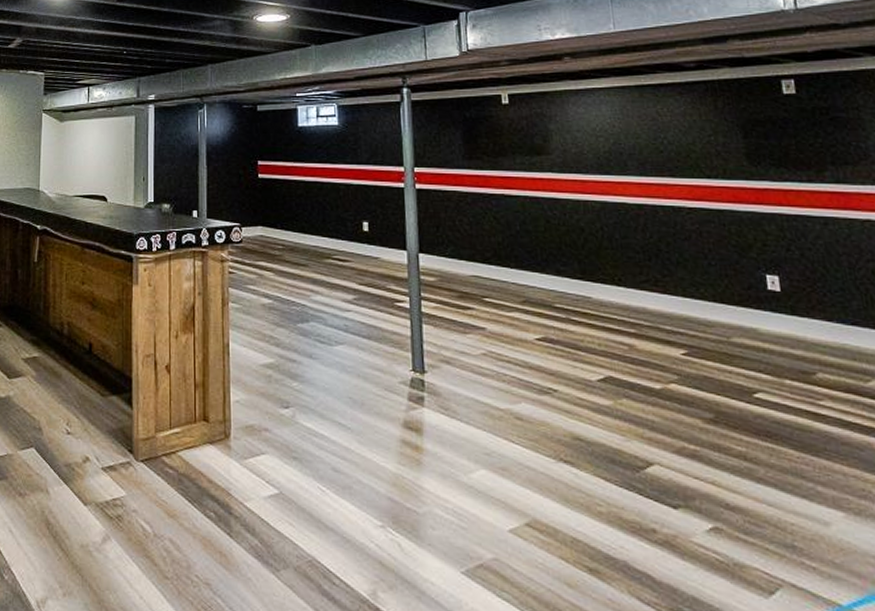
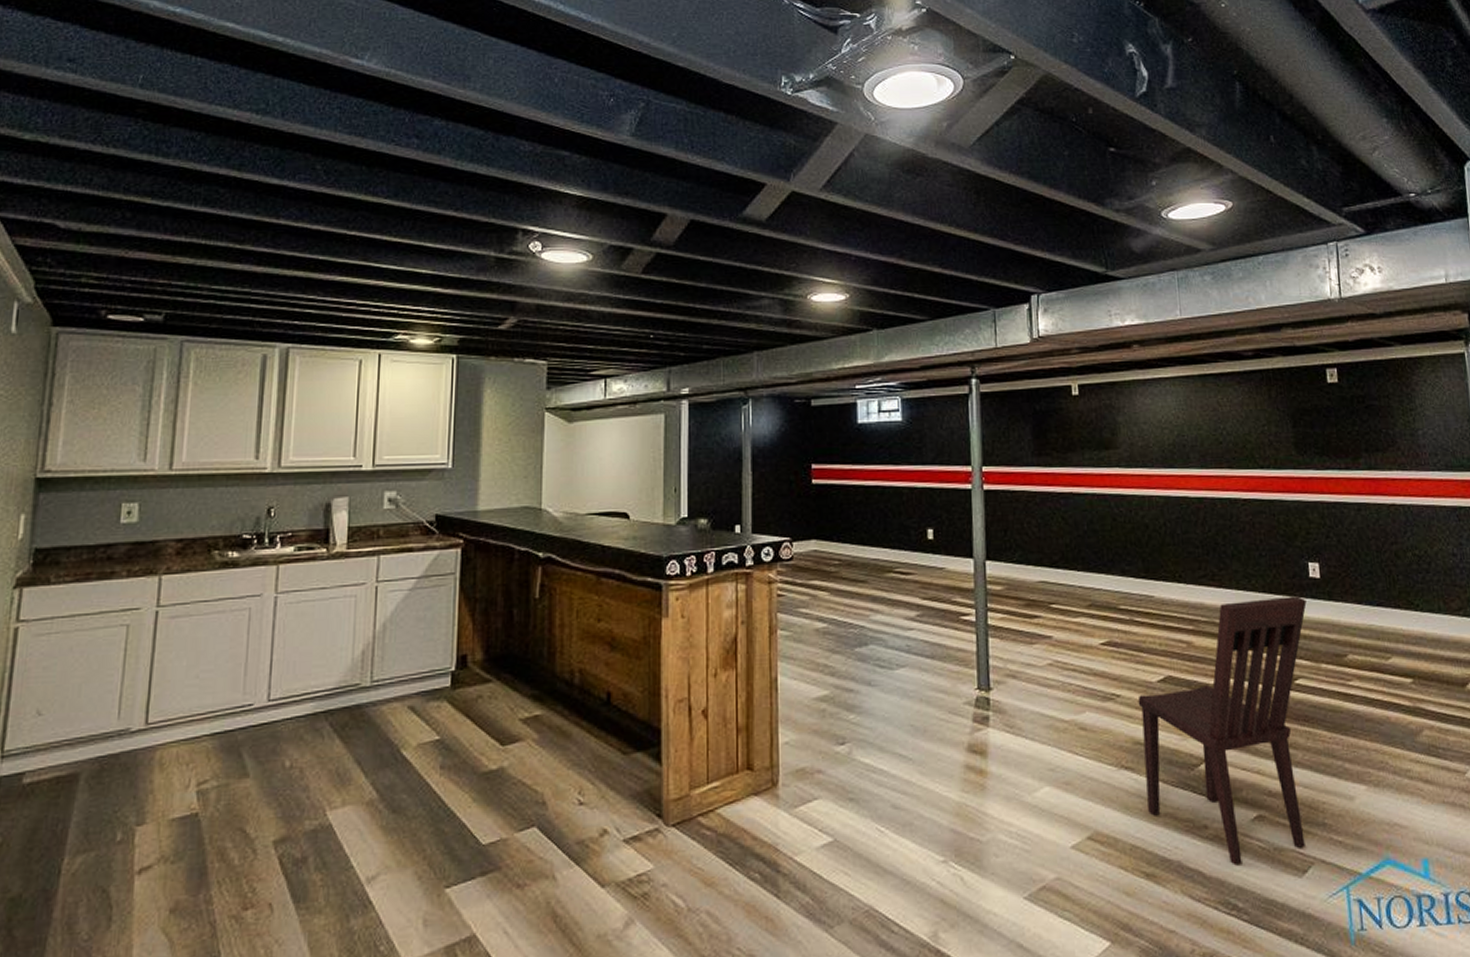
dining chair: none [576,308,771,574] -> present [1137,596,1307,864]

